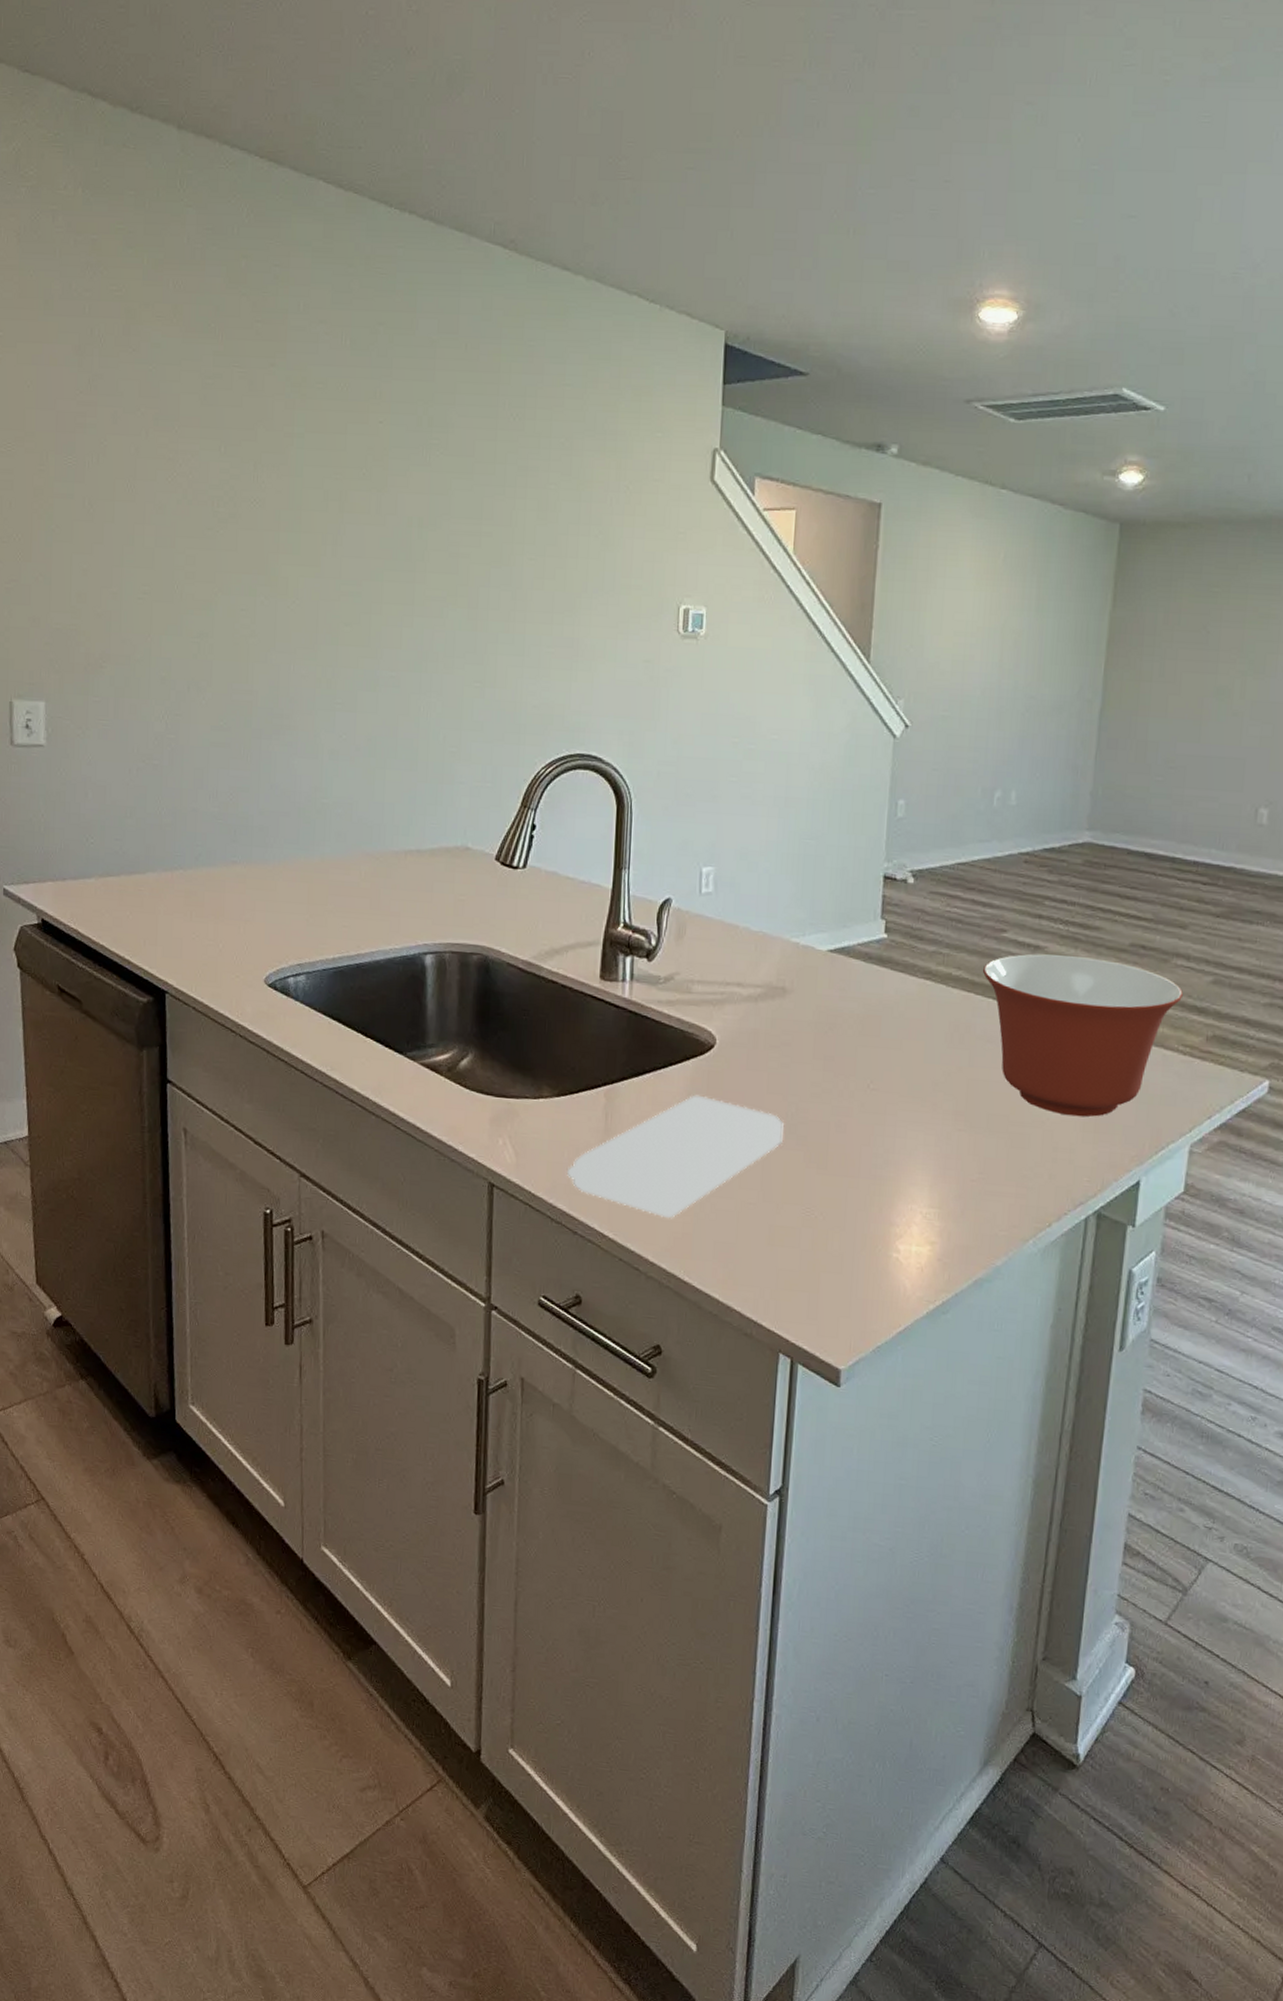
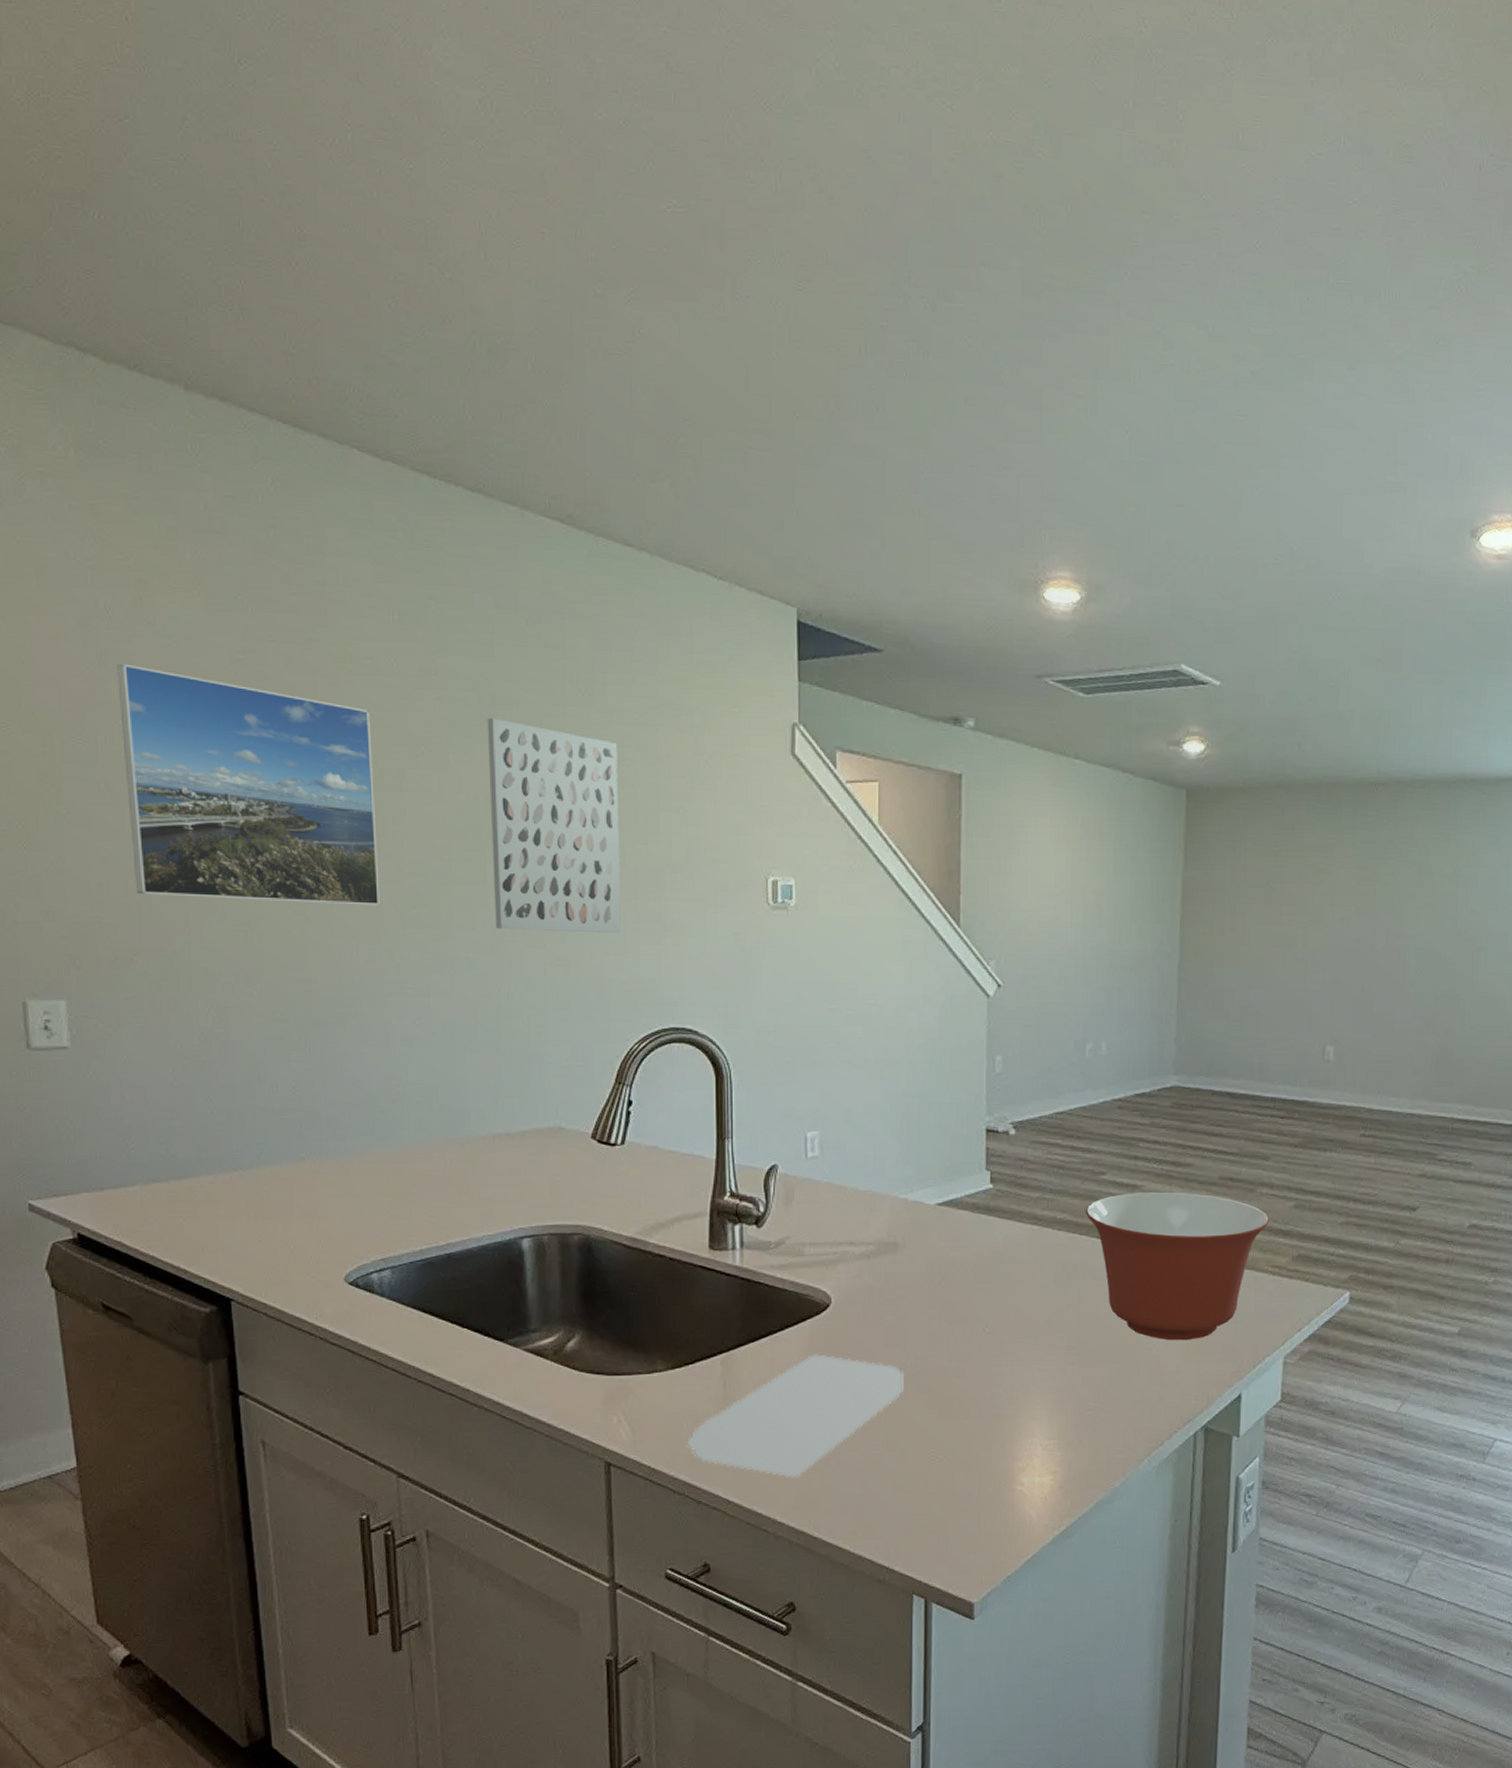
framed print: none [105,388,319,623] -> present [117,663,380,906]
wall art: none [419,441,543,658] -> present [487,718,622,934]

